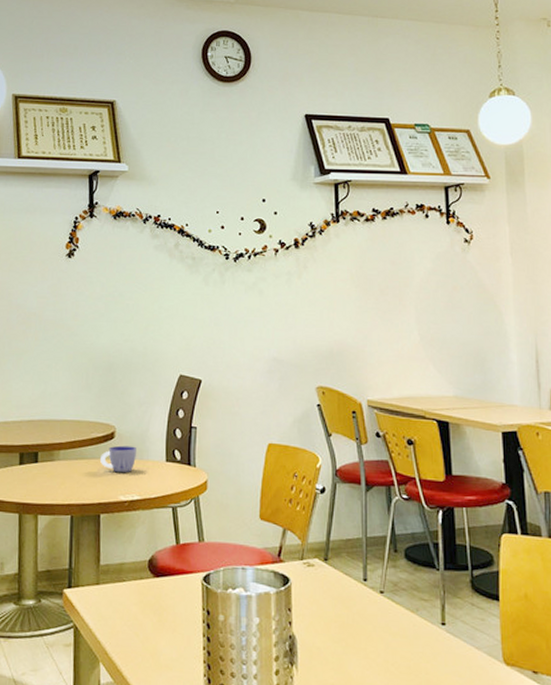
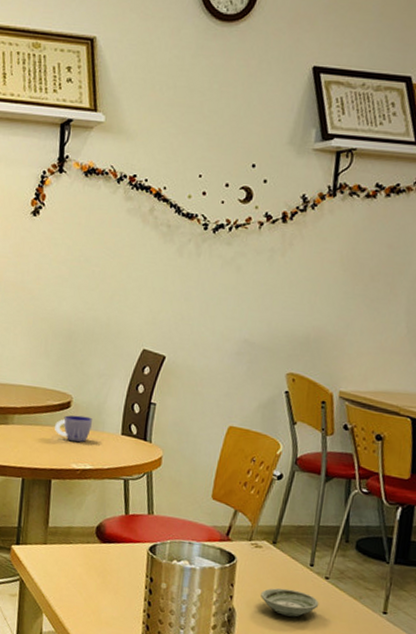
saucer: none [319,607,378,638] -> present [261,588,319,617]

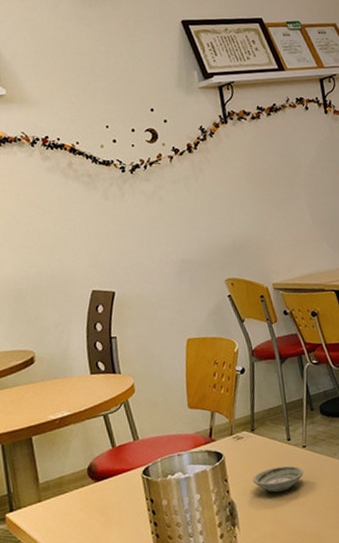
cup: present [55,415,92,442] -> none [23,366,60,395]

